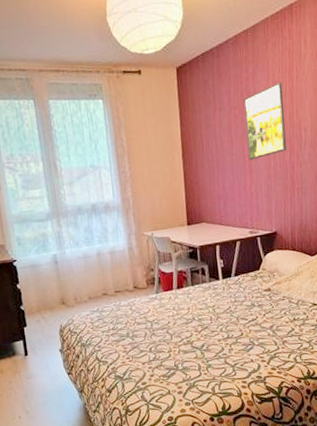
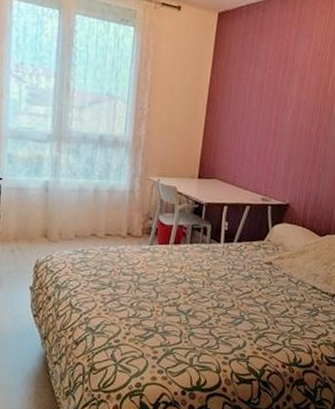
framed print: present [243,82,287,160] -> none [274,51,323,125]

